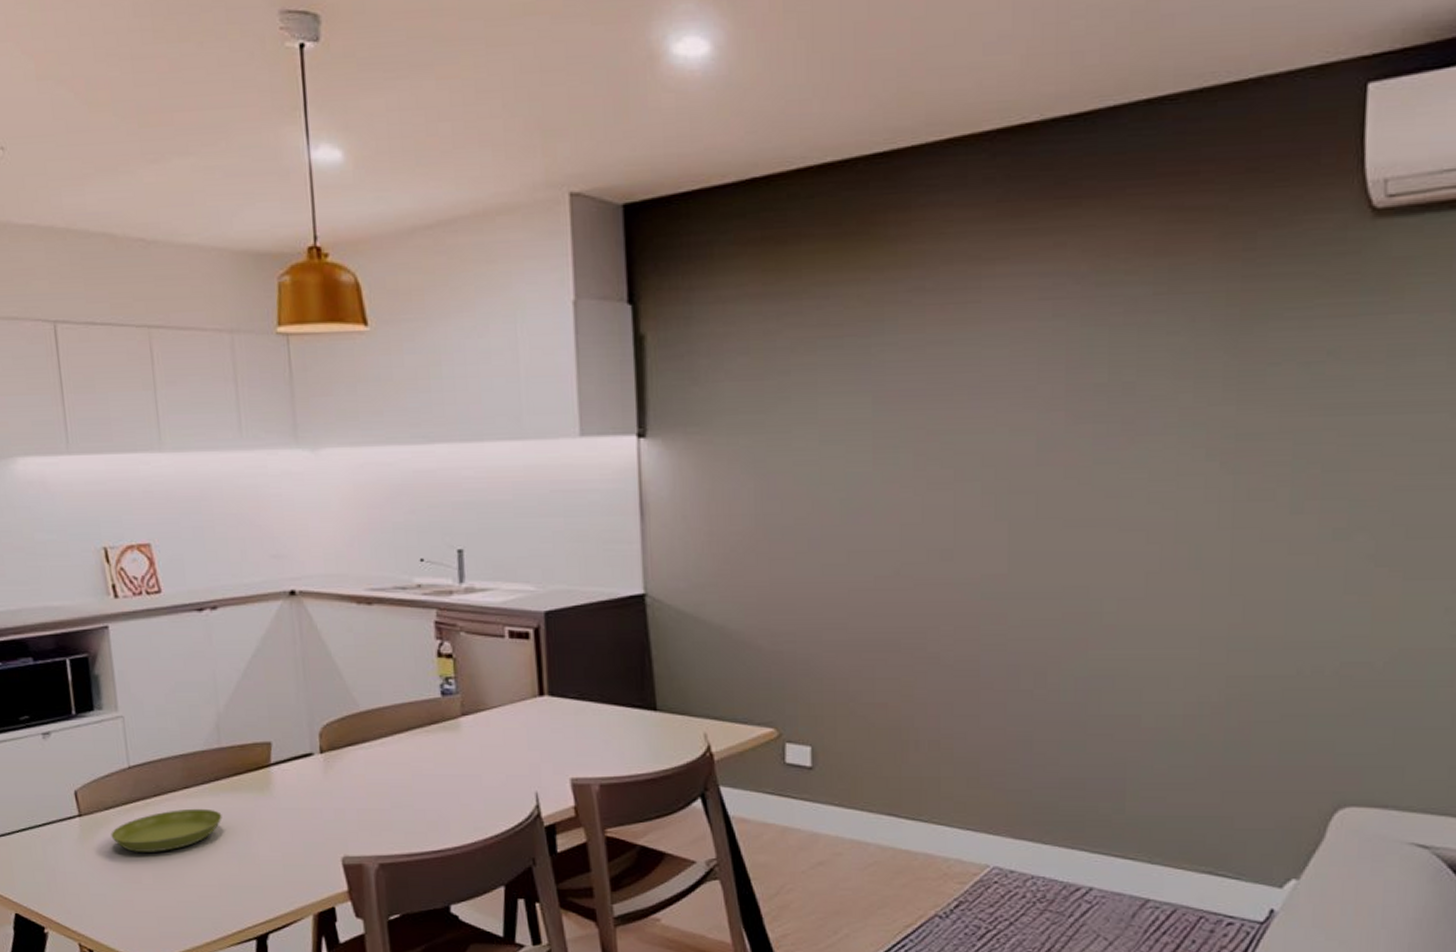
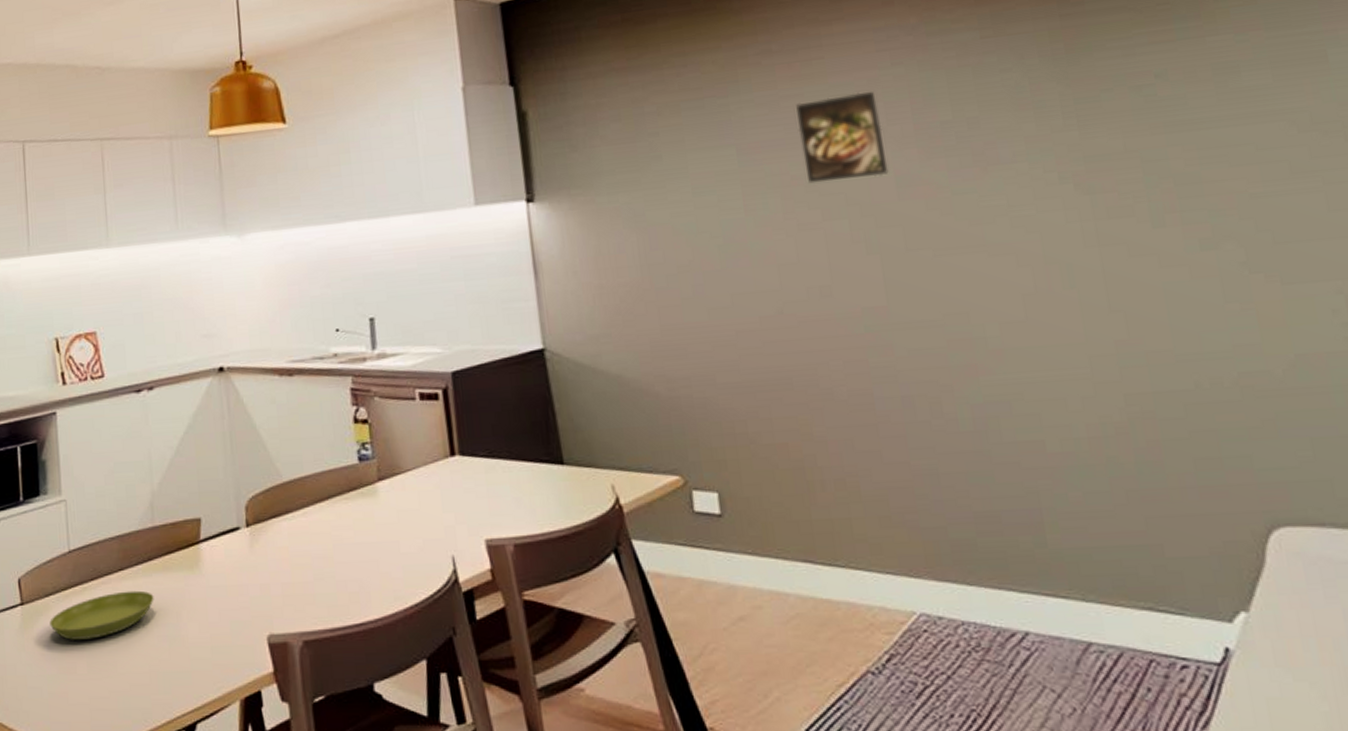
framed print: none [942,343,1032,441] -> present [796,91,889,184]

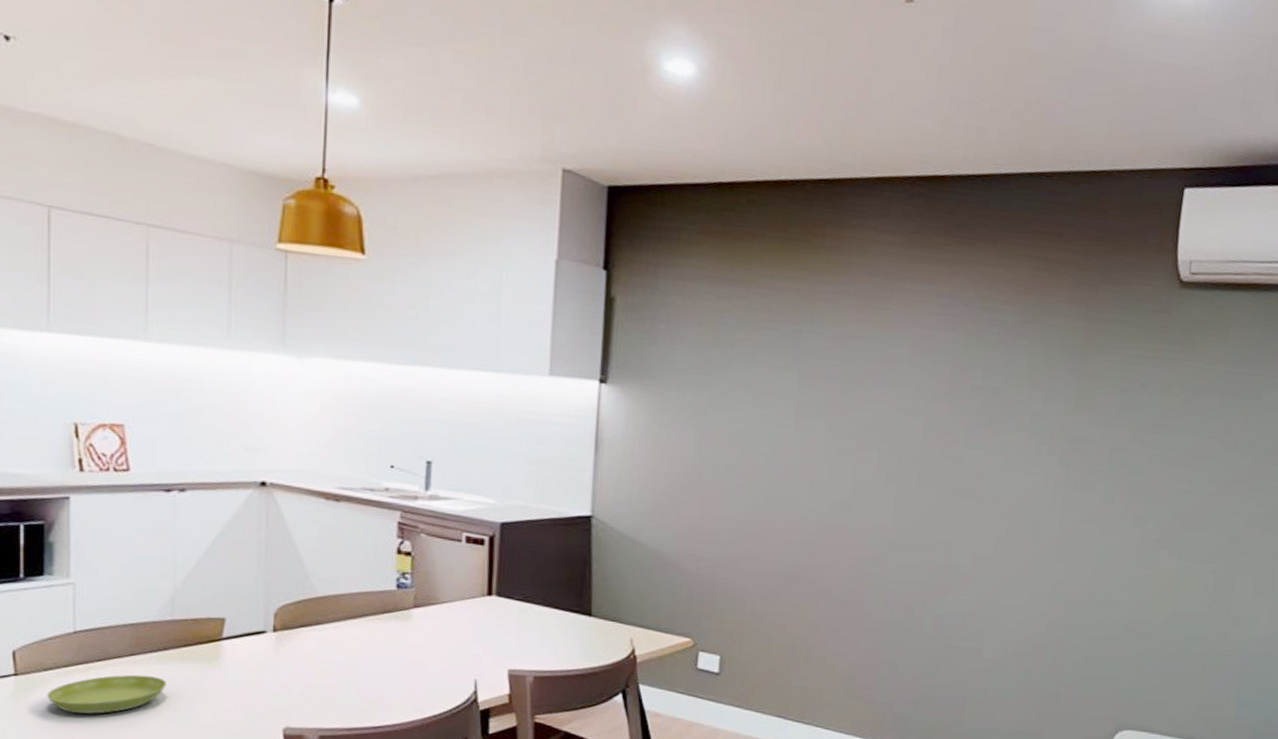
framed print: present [796,91,889,184] -> none [853,344,926,421]

